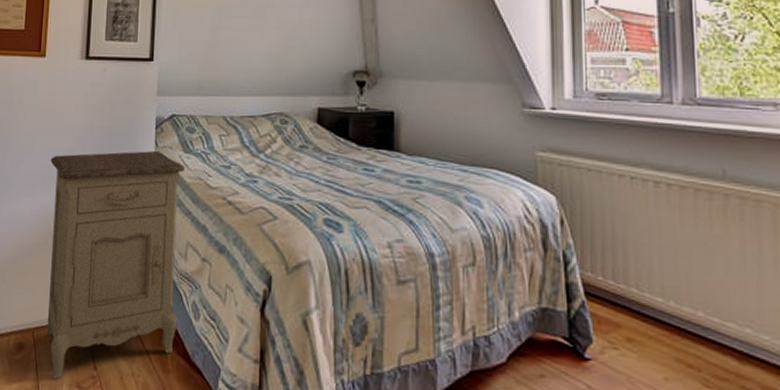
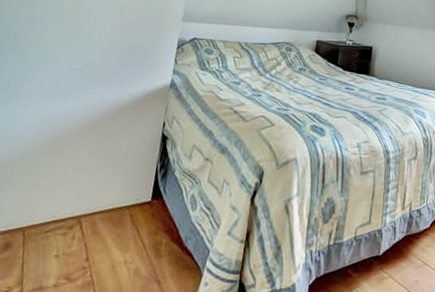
nightstand: present [46,150,184,380] -> none [39,67,199,274]

